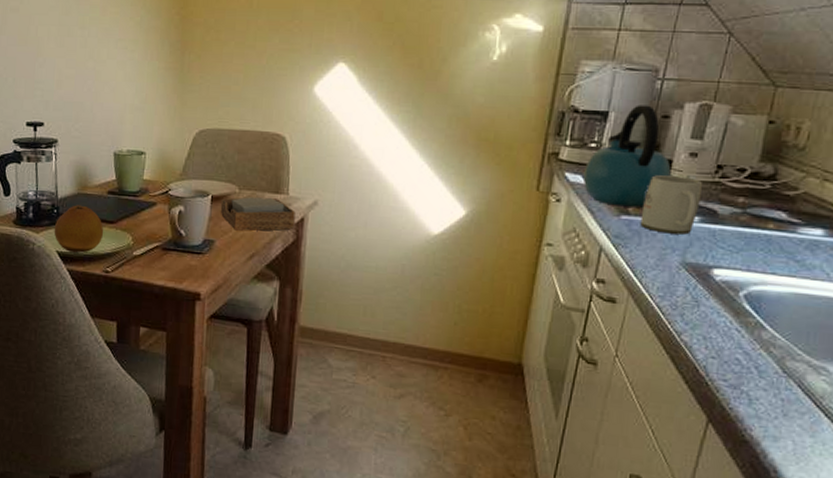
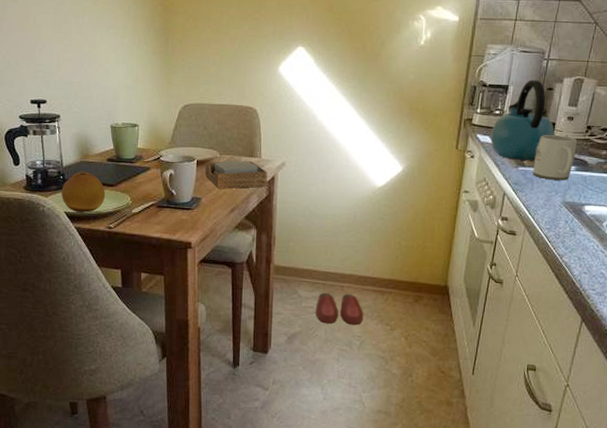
slippers: none [349,363,411,407] -> present [315,293,364,325]

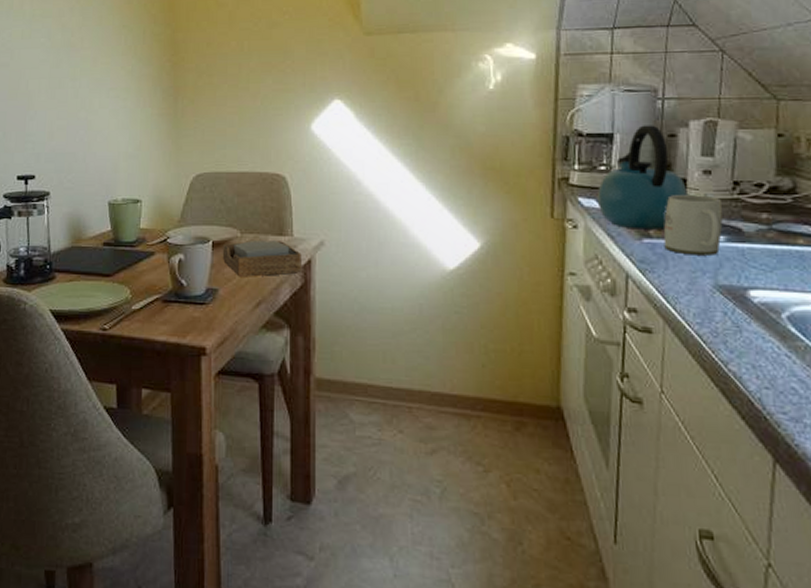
fruit: present [61,171,106,213] -> none [46,259,100,310]
slippers: present [315,293,364,325] -> none [375,416,444,465]

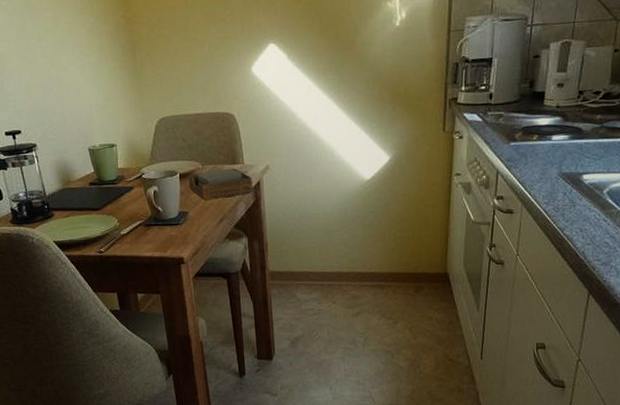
kettle: present [596,125,688,230] -> none [478,48,545,136]
mug: present [663,195,723,255] -> none [525,104,569,152]

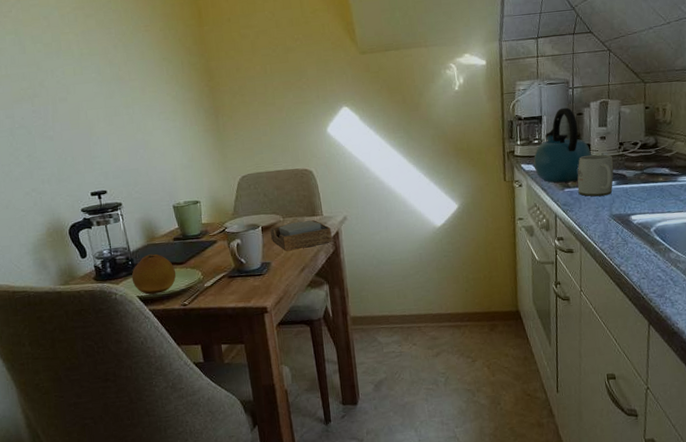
fruit: none [47,198,93,240] -> present [131,253,176,295]
kettle: none [478,48,545,136] -> present [533,107,591,183]
mug: none [525,104,569,152] -> present [577,154,614,197]

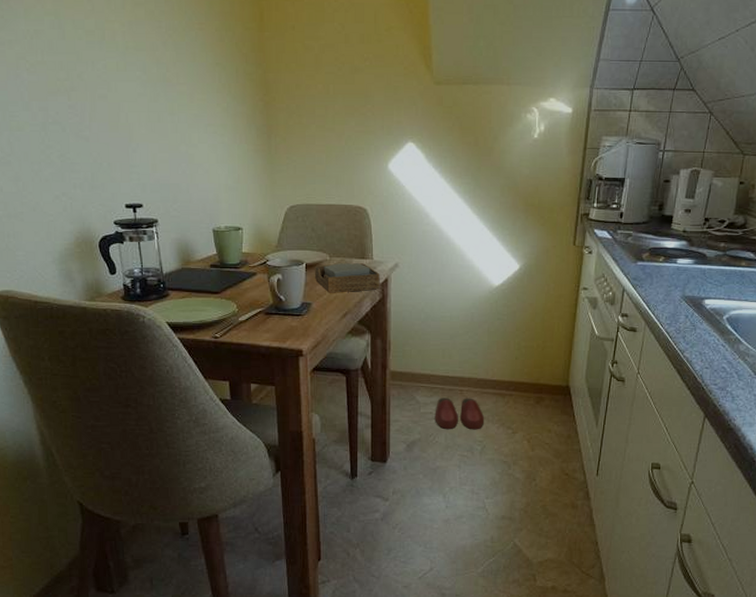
fruit: present [131,253,176,295] -> none [162,279,210,322]
slippers: none [397,333,445,366] -> present [435,398,485,430]
kettle: present [533,107,591,183] -> none [608,172,672,255]
mug: present [577,154,614,197] -> none [651,228,695,274]

